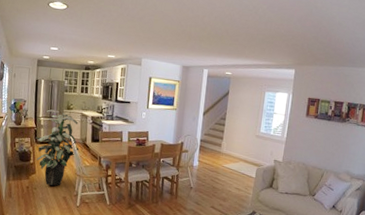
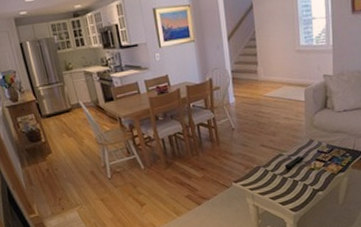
indoor plant: present [35,109,80,186] -> none [39,74,94,162]

